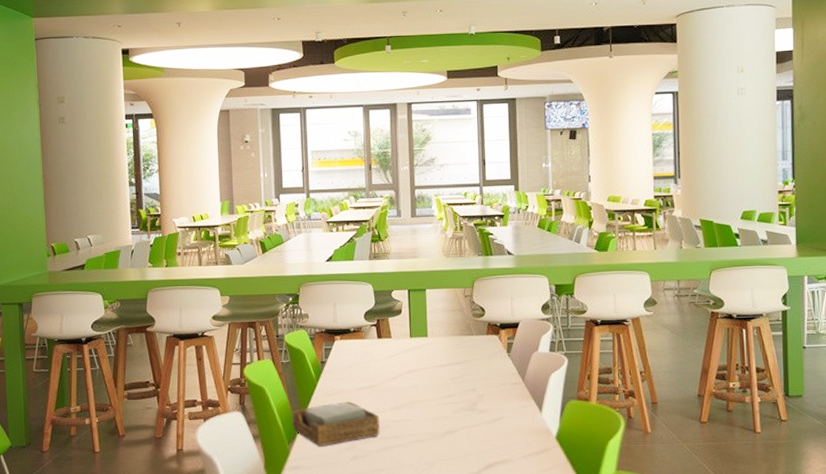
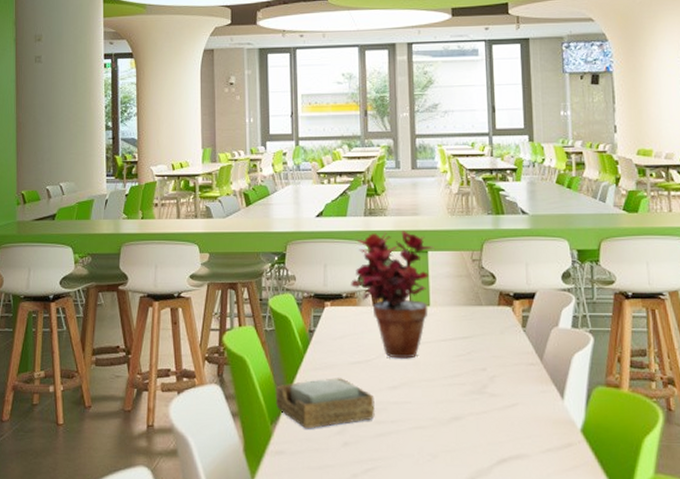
potted plant: none [358,272,431,383] -> present [351,231,434,359]

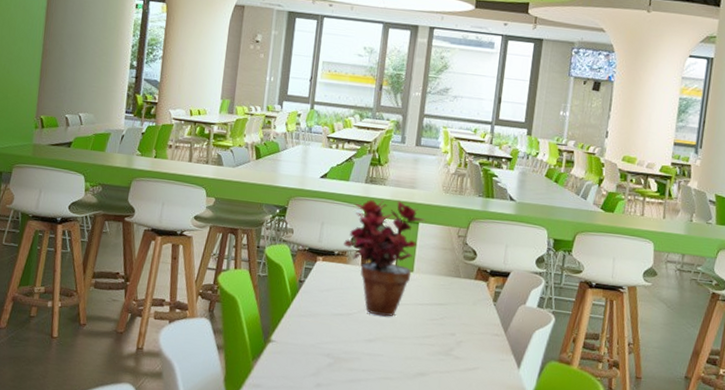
napkin holder: present [275,378,375,429] -> none [259,325,351,368]

